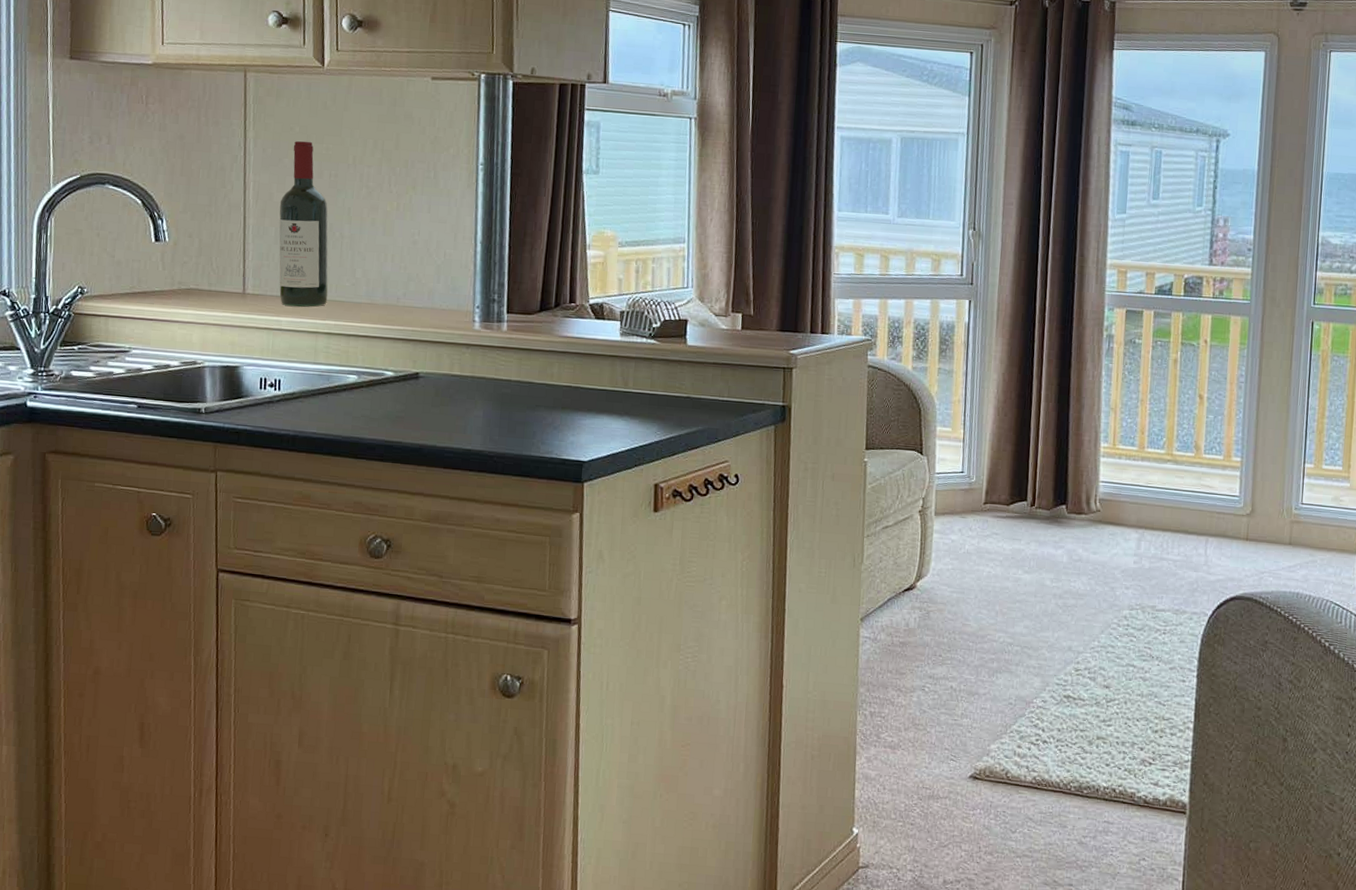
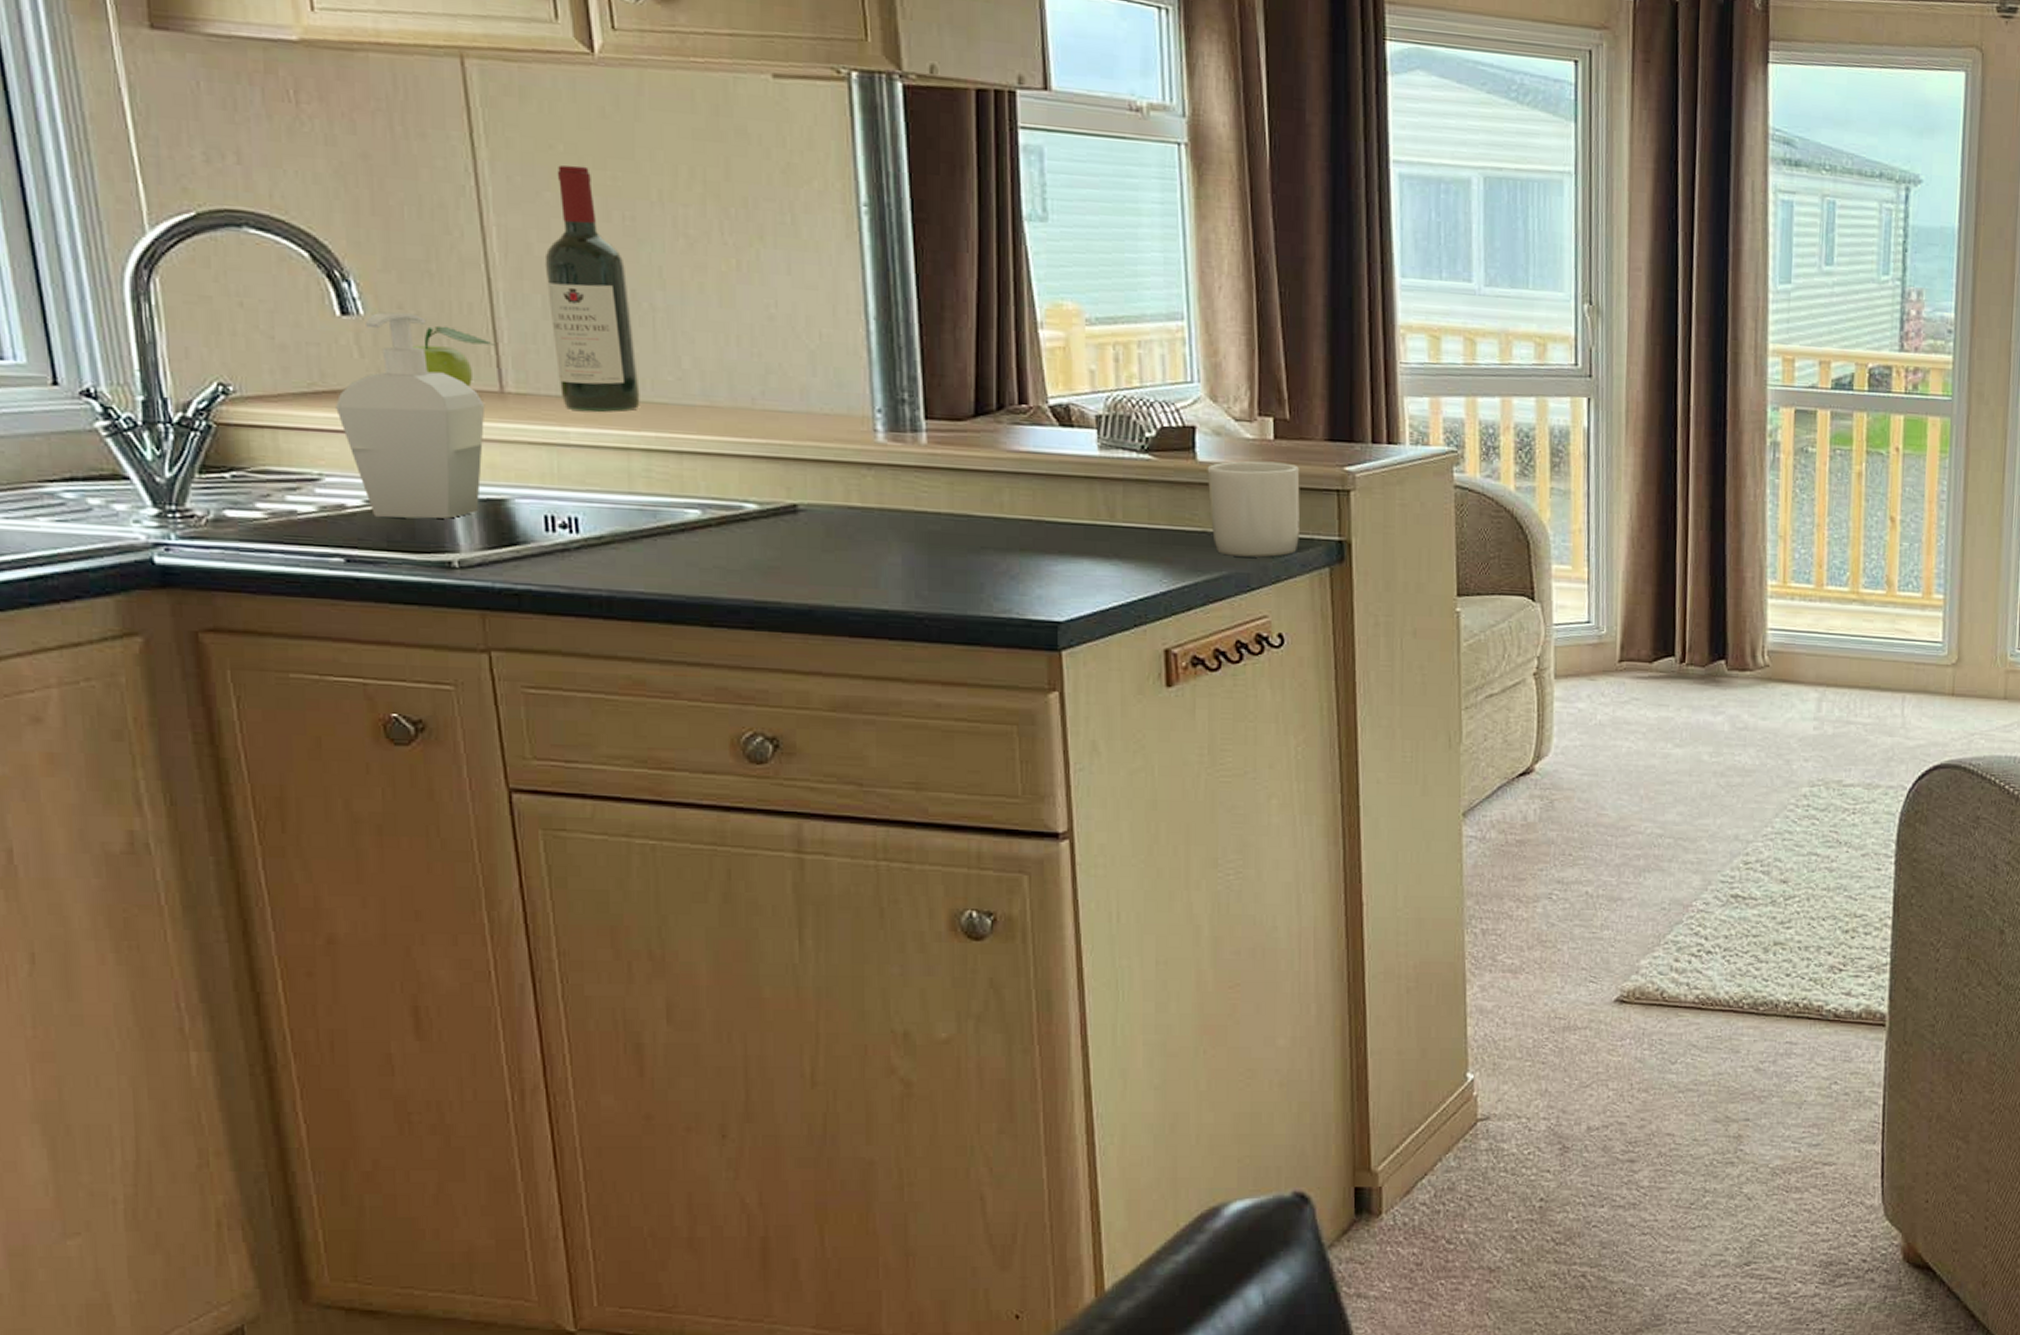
soap bottle: none [144,239,233,379] -> present [336,311,486,519]
fruit: none [194,248,244,290] -> present [413,325,496,387]
mug: none [693,345,758,417] -> present [1207,461,1300,558]

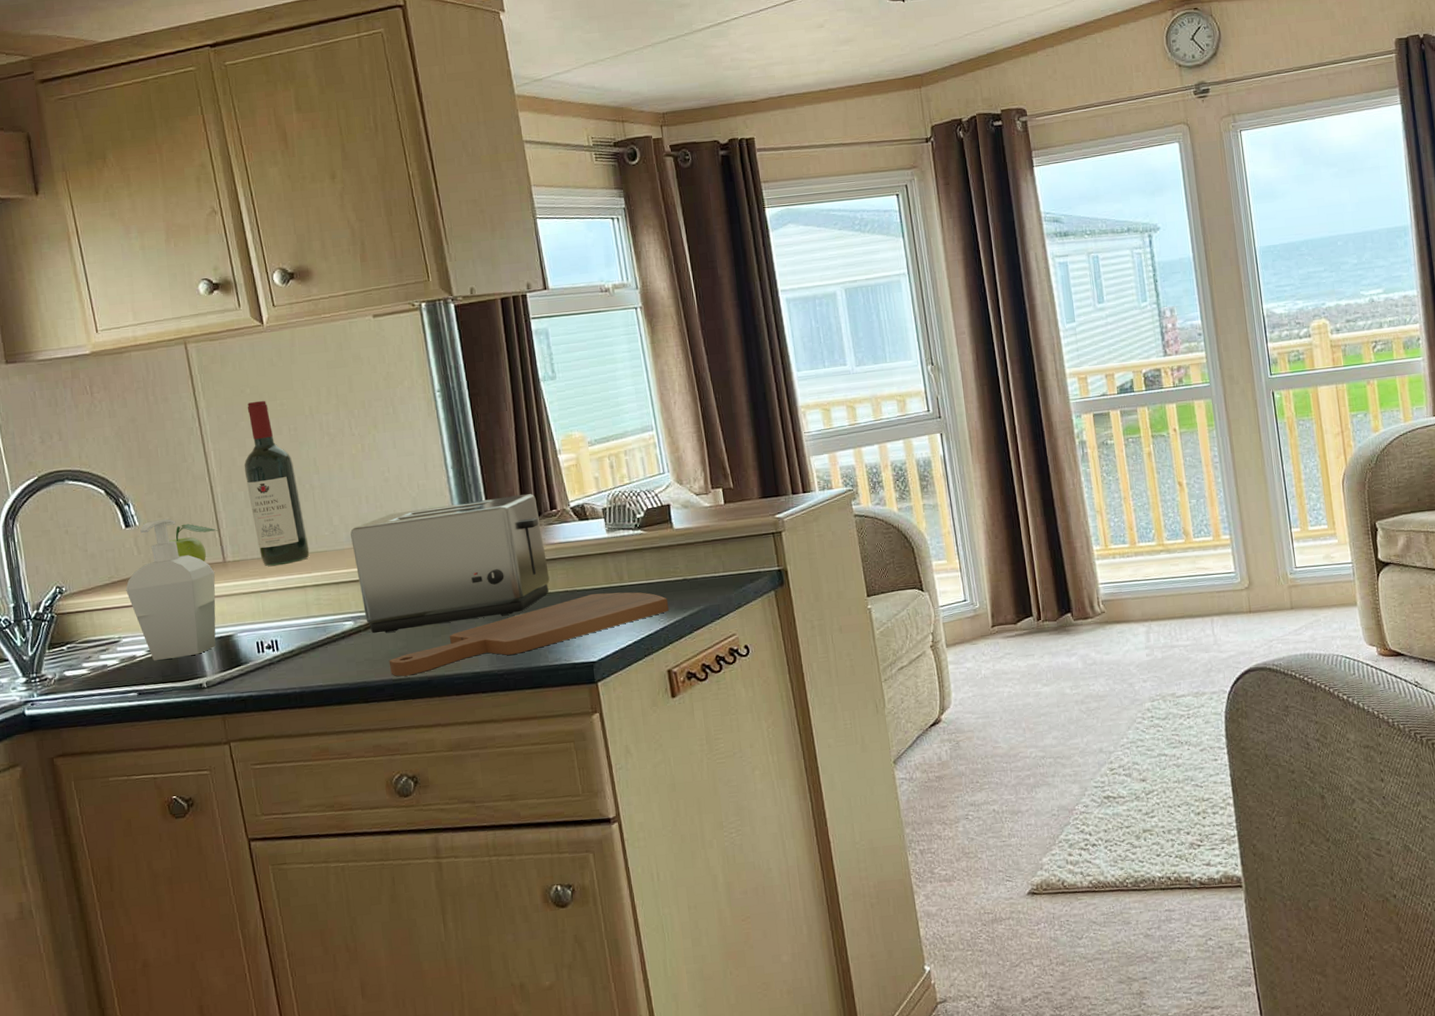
toaster: none [708,367,1006,539] -> present [350,493,550,634]
cutting board: none [750,529,1177,599] -> present [388,592,669,677]
mug: present [1207,461,1300,558] -> none [681,519,751,594]

